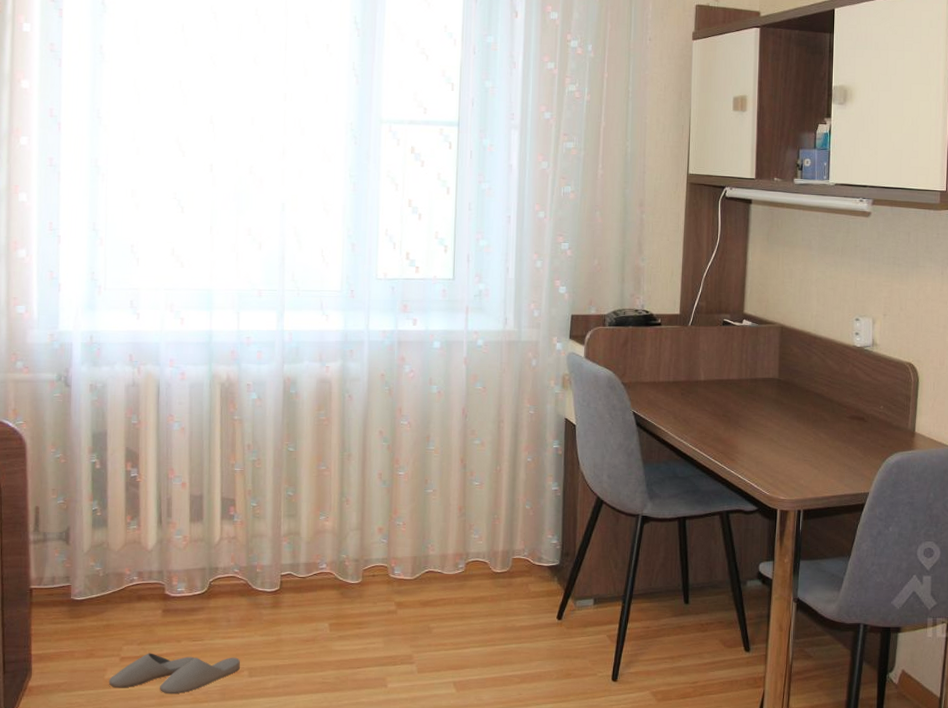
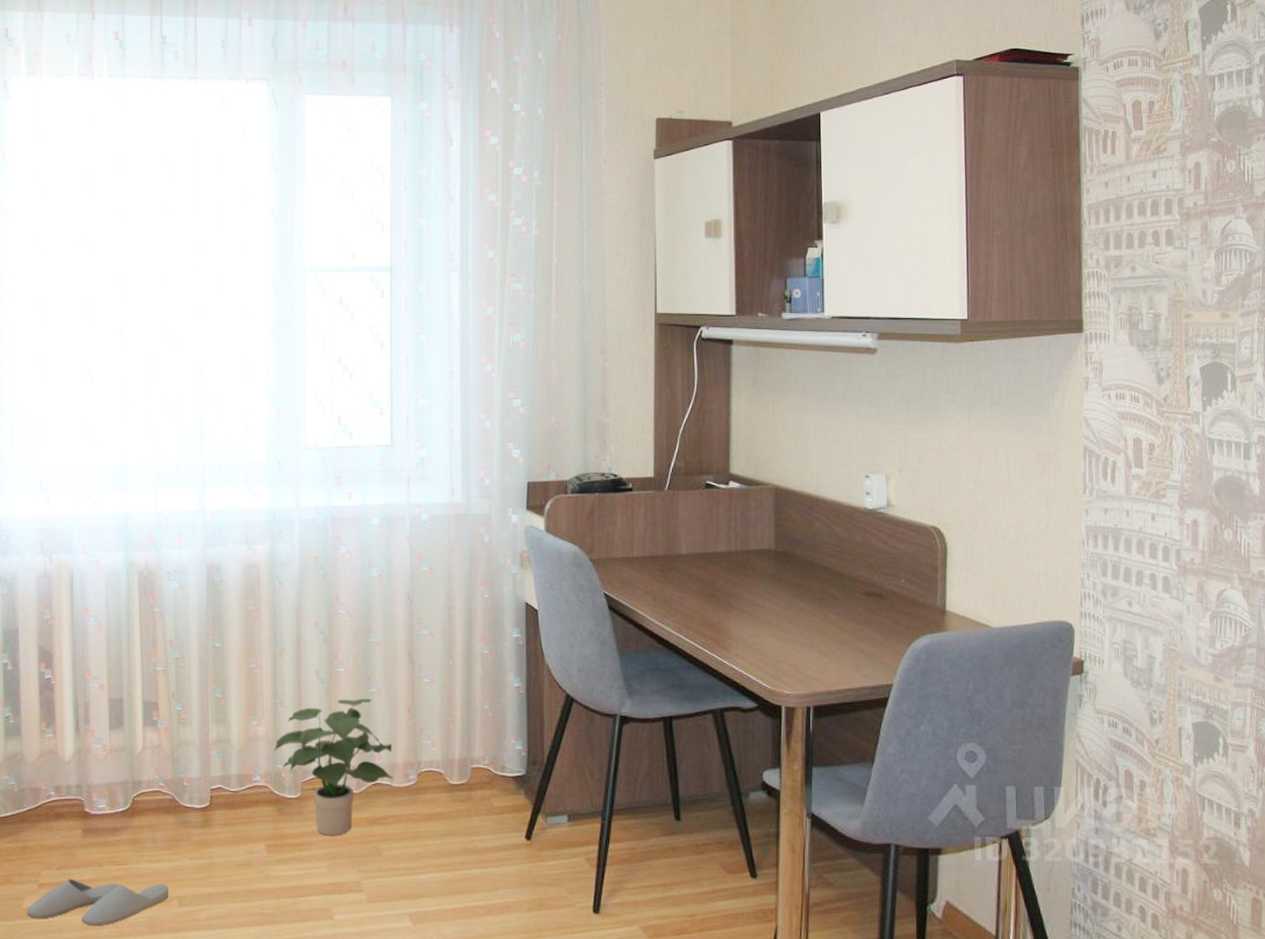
potted plant: none [338,498,445,616] -> present [273,699,394,836]

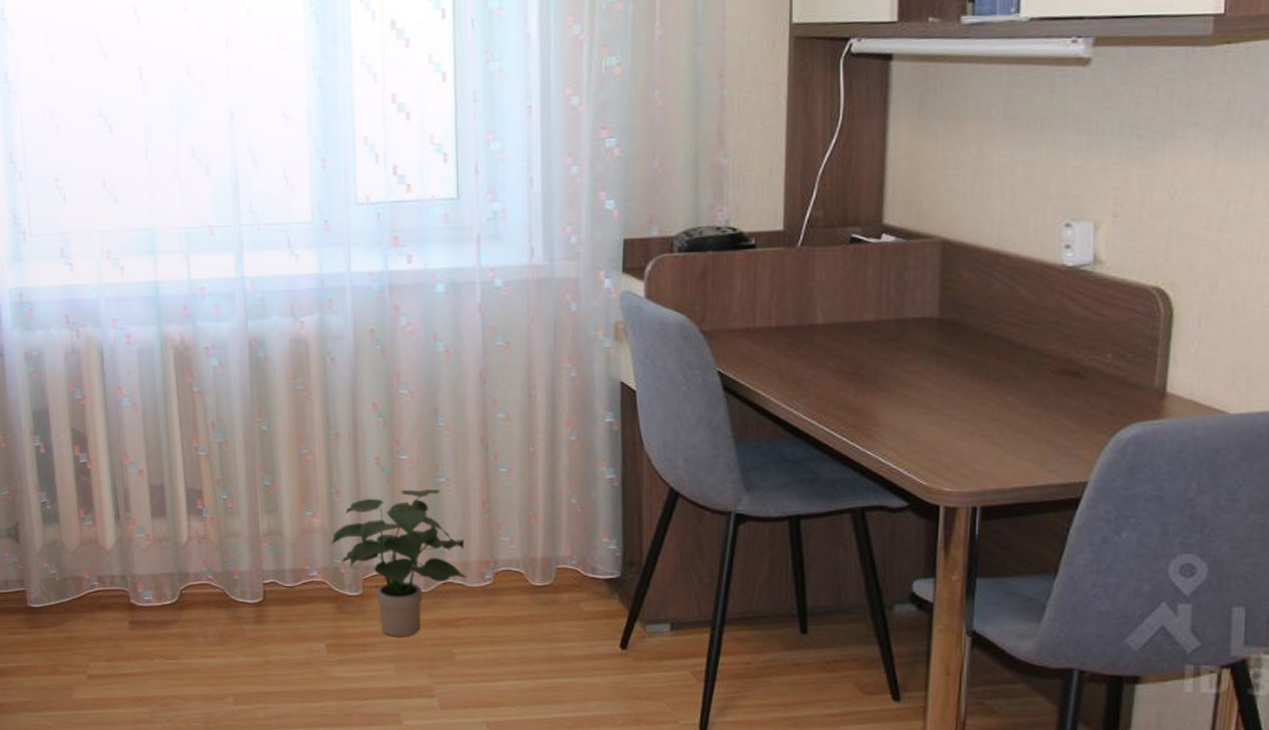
slippers: present [26,878,168,926] -> none [77,671,223,721]

